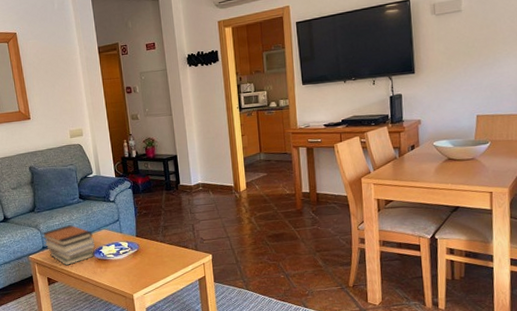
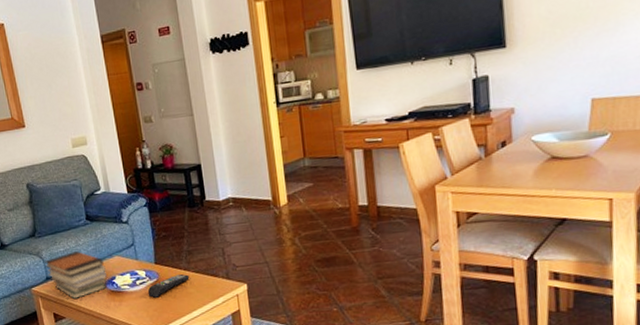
remote control: none [129,245,165,265] -> present [147,273,190,298]

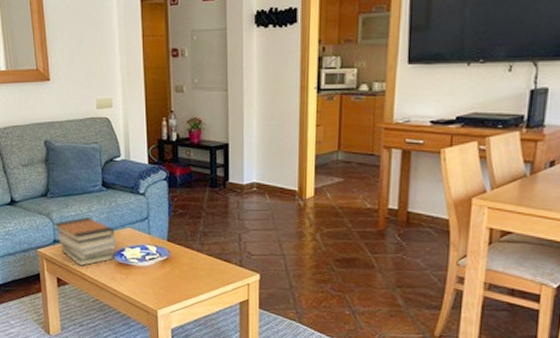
remote control: present [147,273,190,298] -> none [156,254,201,276]

